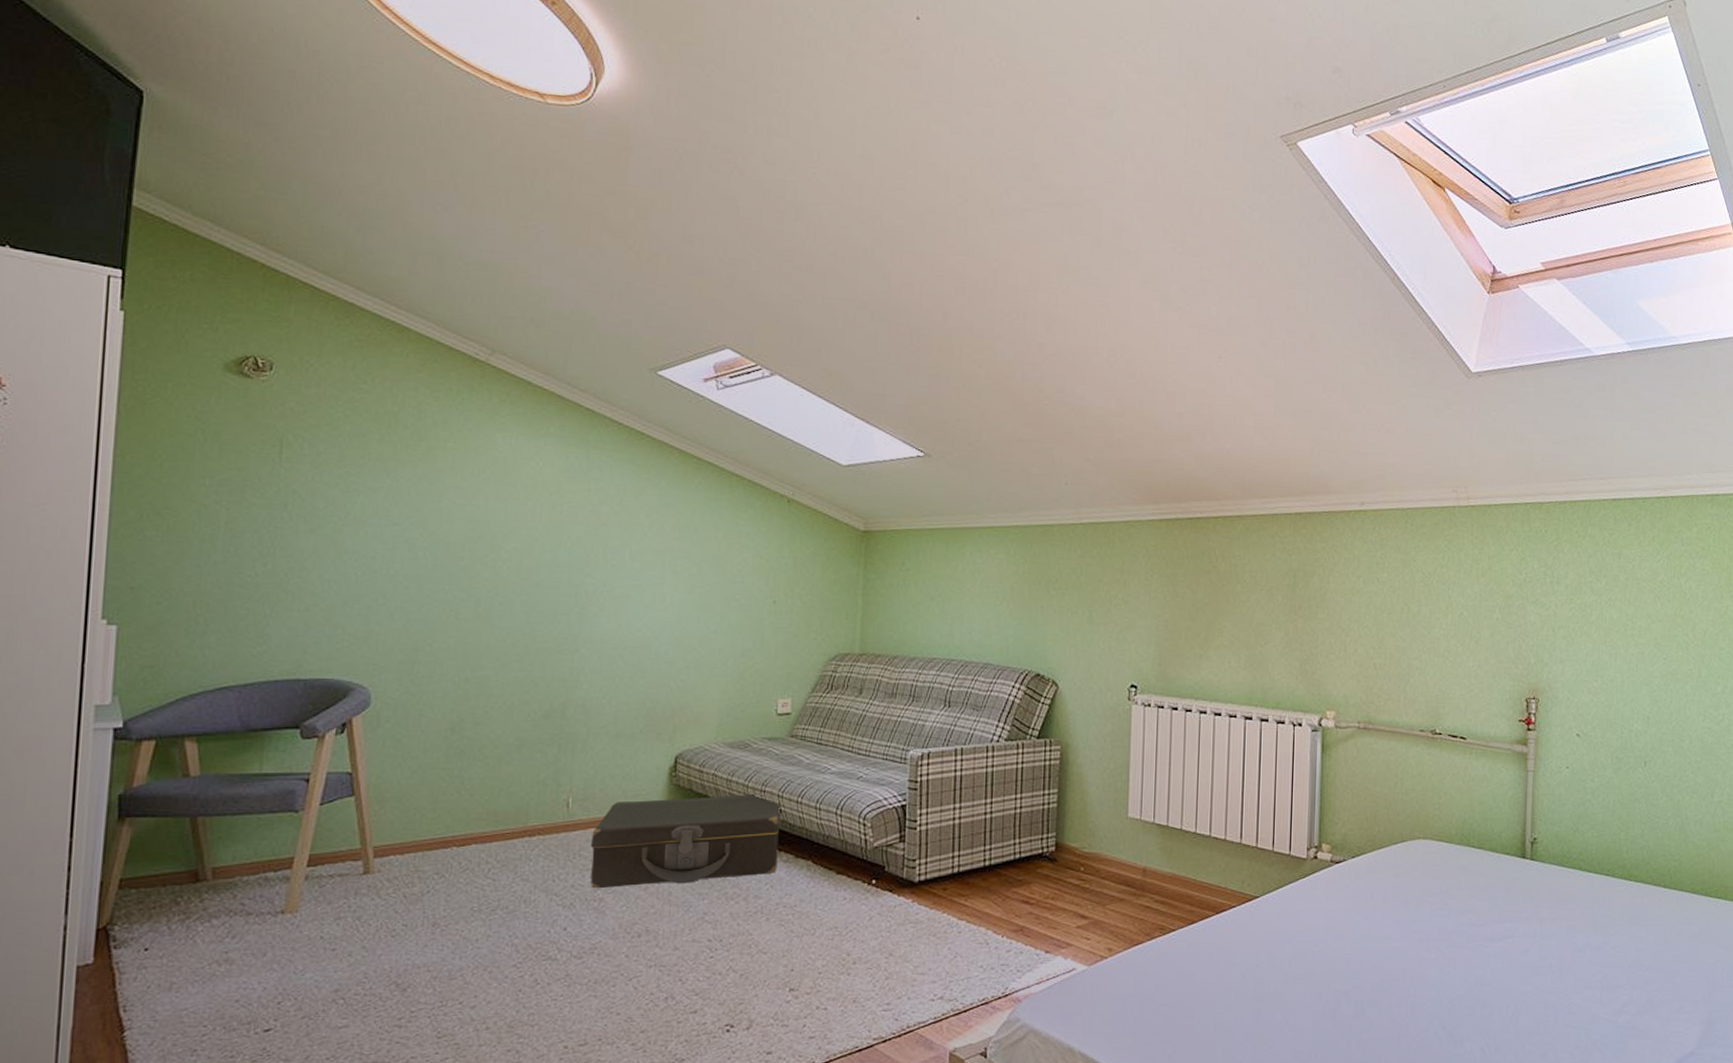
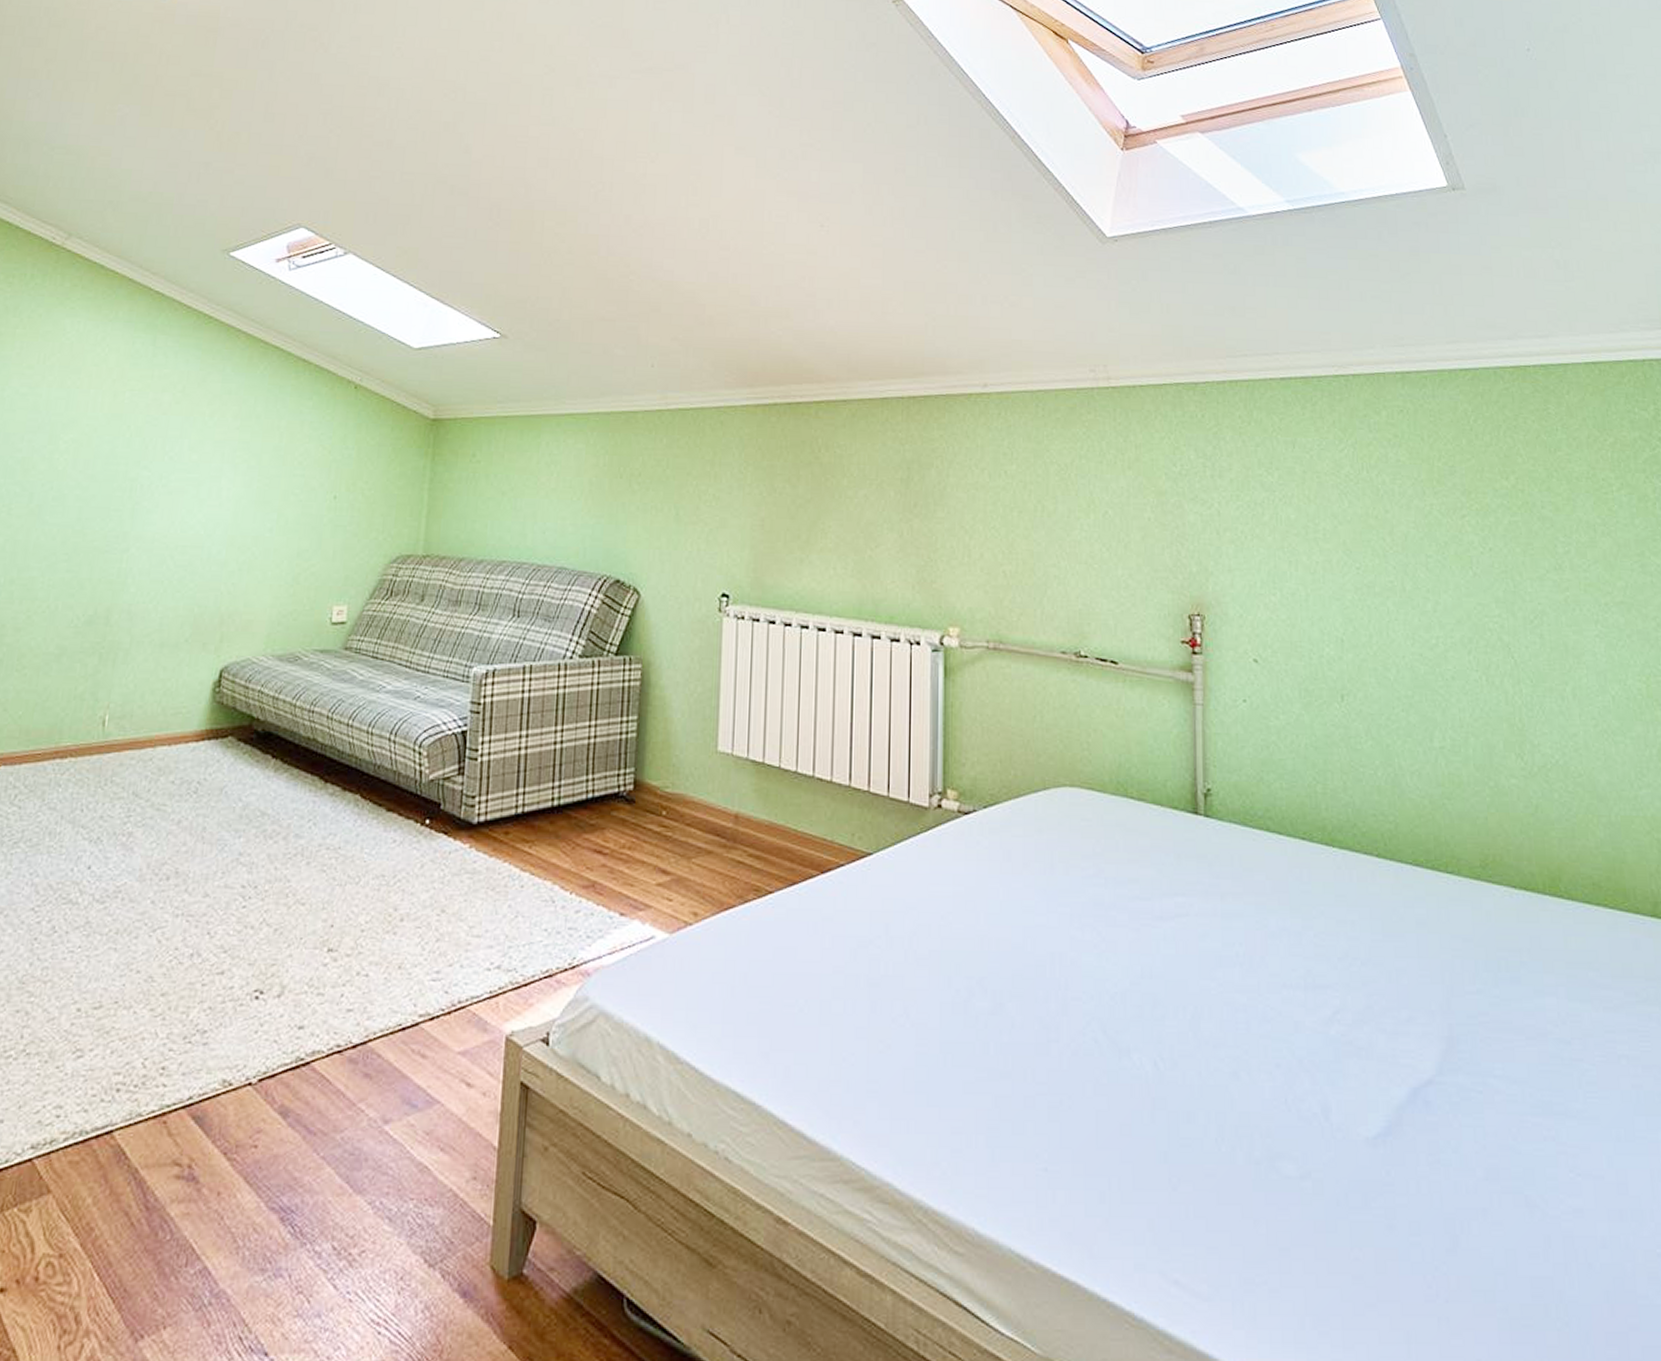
suitcase: present [590,794,781,889] -> none [120,714,330,821]

